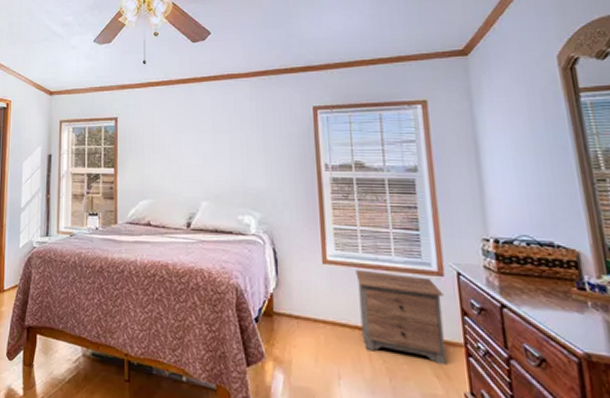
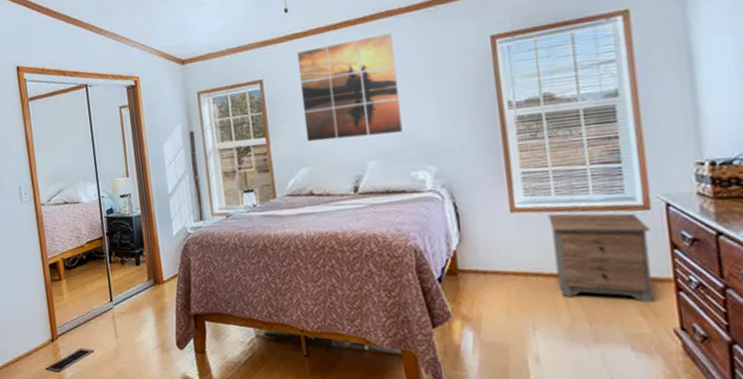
wall art: none [149,93,234,178] -> present [296,33,402,142]

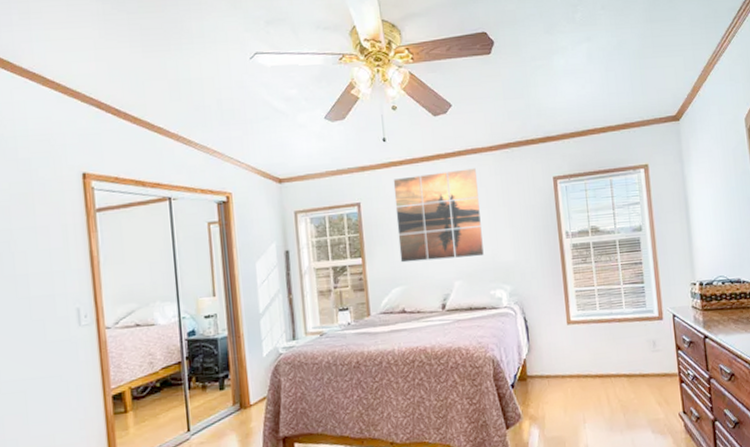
nightstand: present [548,213,655,303] -> none [594,323,666,394]

